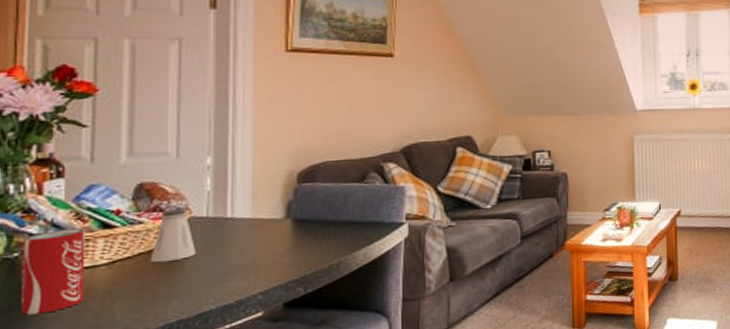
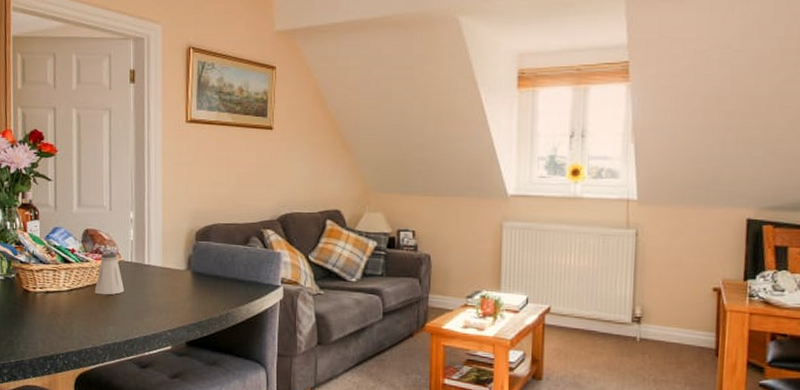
beverage can: present [20,228,85,315] -> none [16,260,54,322]

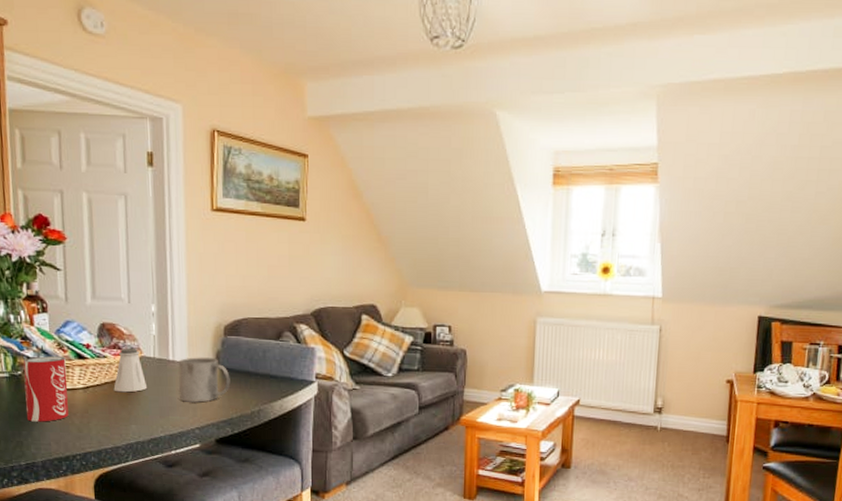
beverage can: none [16,260,54,322] -> present [23,356,69,422]
mug: none [153,261,201,306] -> present [178,357,231,403]

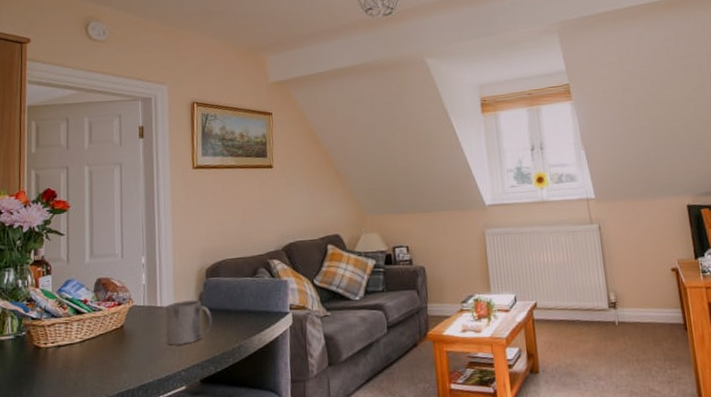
beverage can: present [23,356,69,422] -> none [27,314,66,380]
saltshaker: present [113,348,148,393] -> none [107,299,138,343]

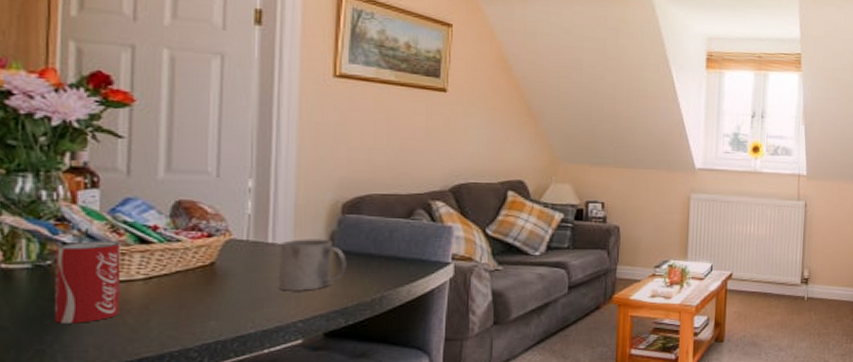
beverage can: none [27,314,66,380] -> present [53,241,121,324]

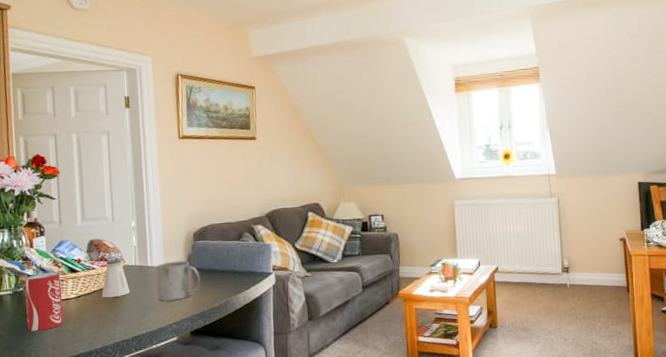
saltshaker: none [188,230,236,283] -> present [101,259,131,298]

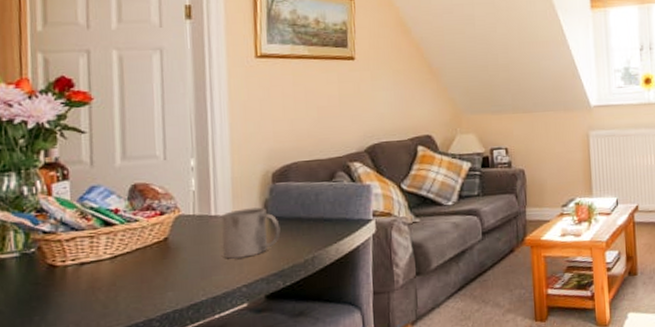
beverage can: present [24,272,64,331] -> none [37,226,92,305]
saltshaker: present [101,259,131,298] -> none [146,208,187,258]

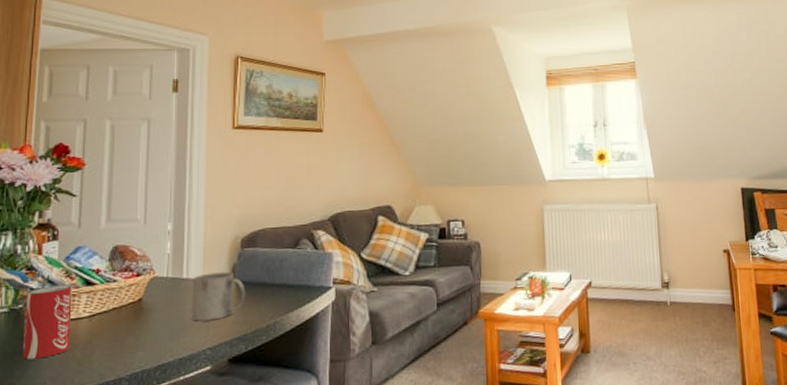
beverage can: none [37,226,92,305] -> present [22,285,72,359]

